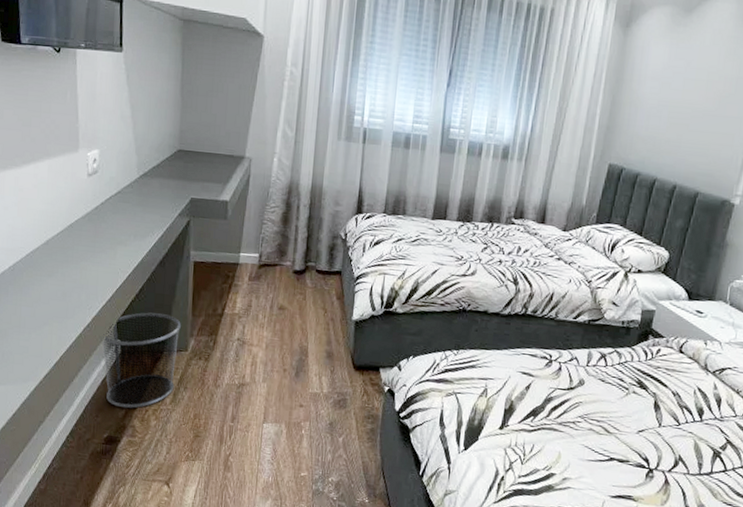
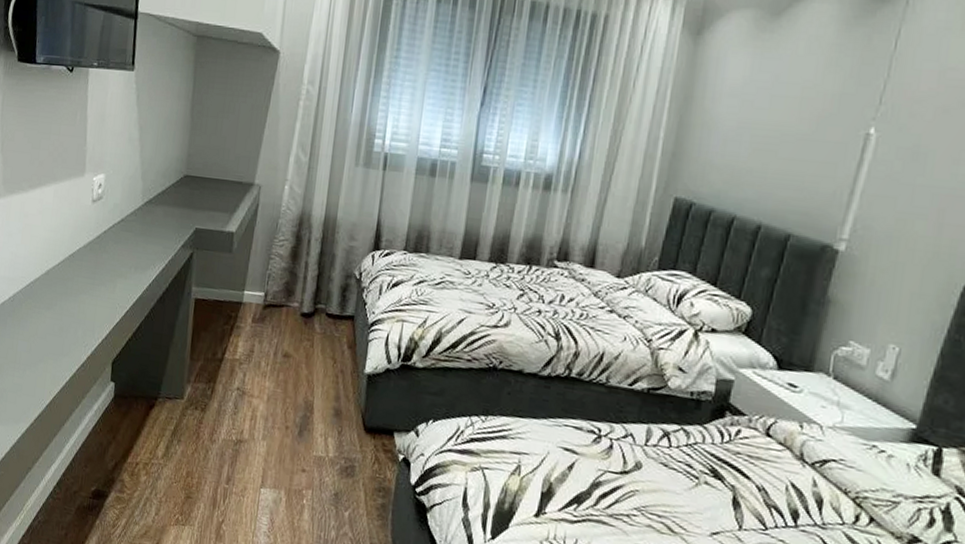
waste bin: present [102,312,181,408] -> none [95,353,178,460]

